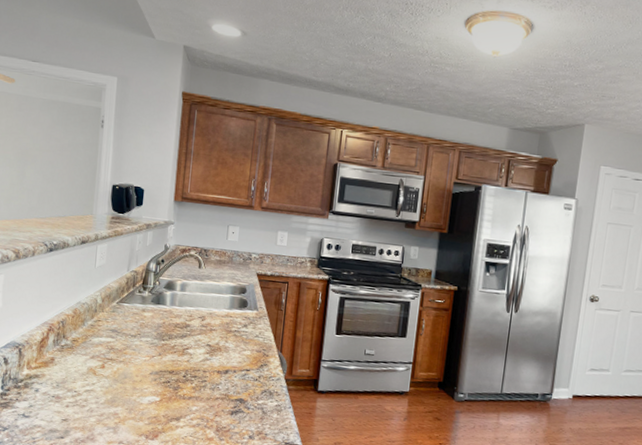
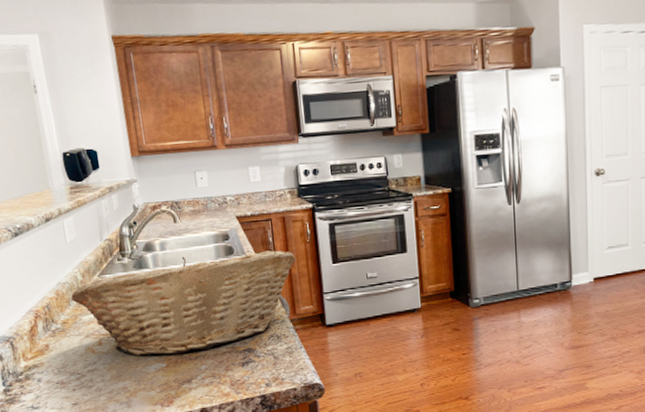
fruit basket: none [87,300,303,392] -> present [71,250,295,356]

